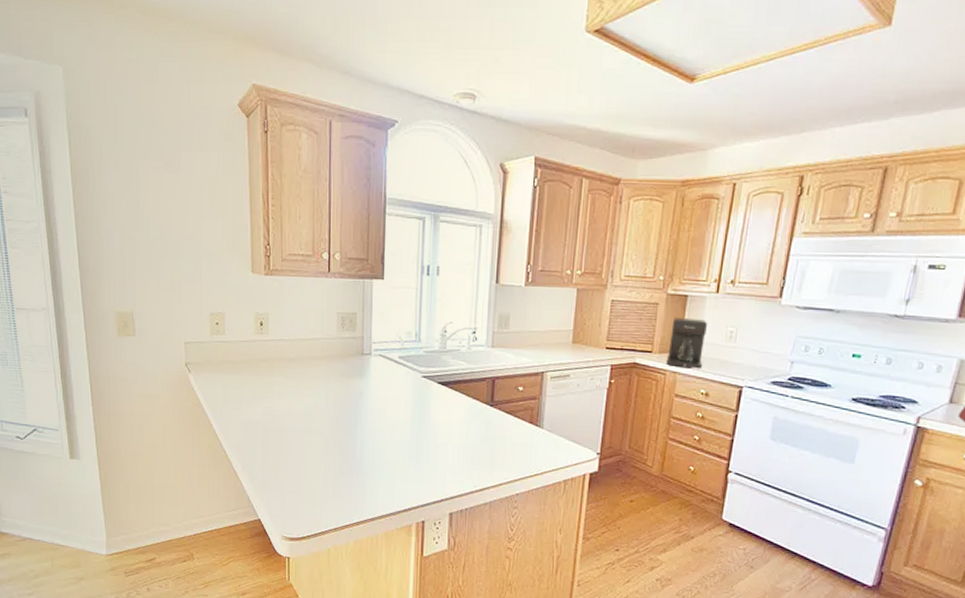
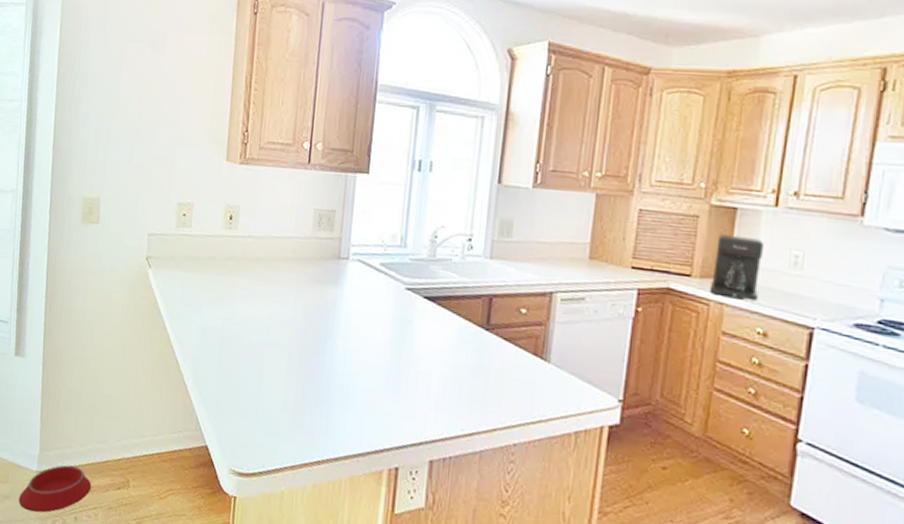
pet bowl: none [93,547,159,588] -> present [19,465,92,513]

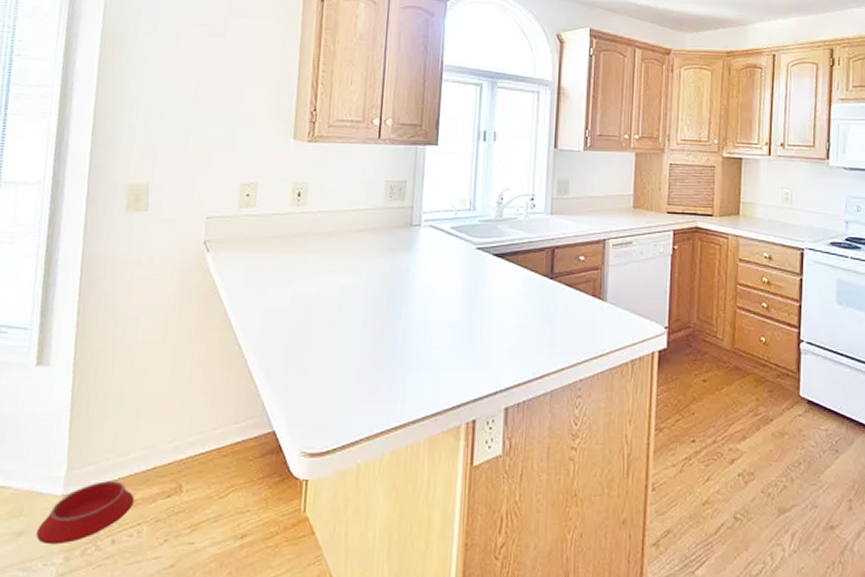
coffee maker: present [711,234,764,301] -> none [728,179,763,232]

